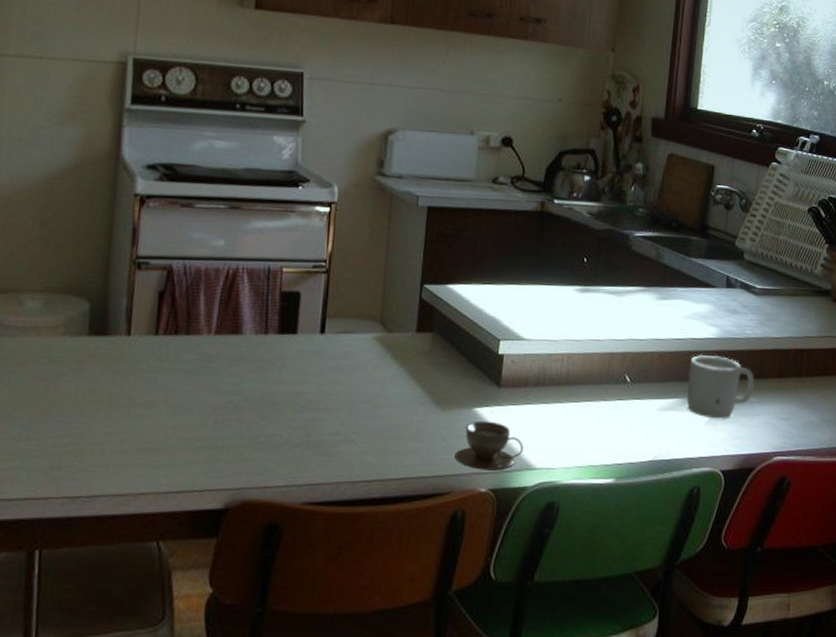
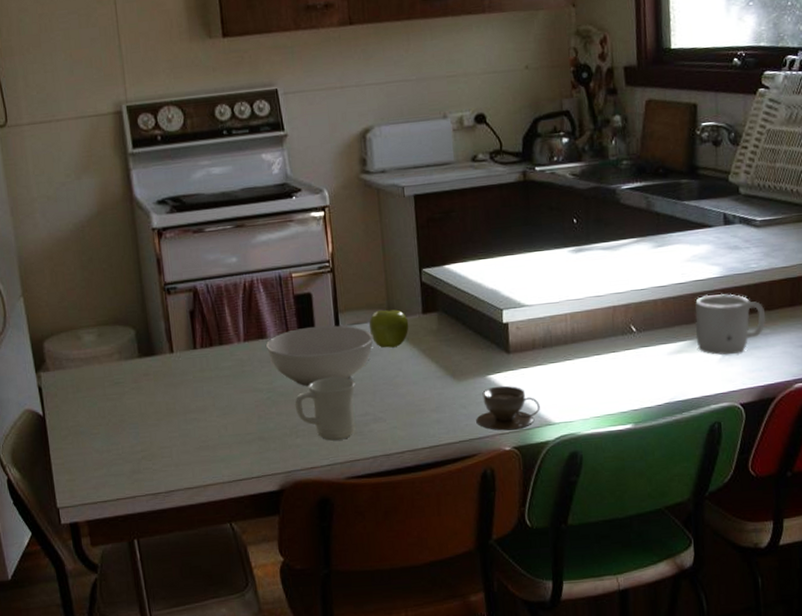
bowl: none [239,328,360,395] -> present [266,325,374,387]
mug: none [259,387,331,459] -> present [294,376,355,441]
fruit: none [356,320,401,364] -> present [369,308,409,348]

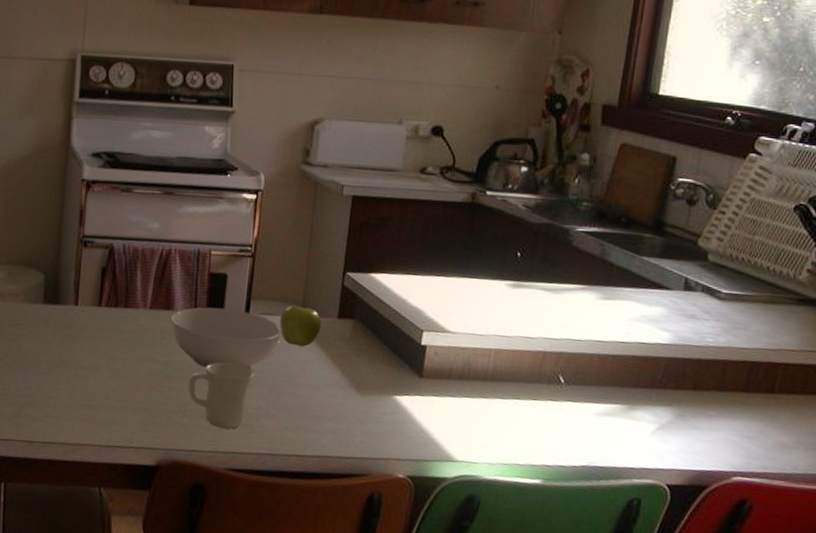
teacup: present [476,385,540,431] -> none [373,408,444,459]
mug: present [694,293,767,356] -> none [629,360,714,430]

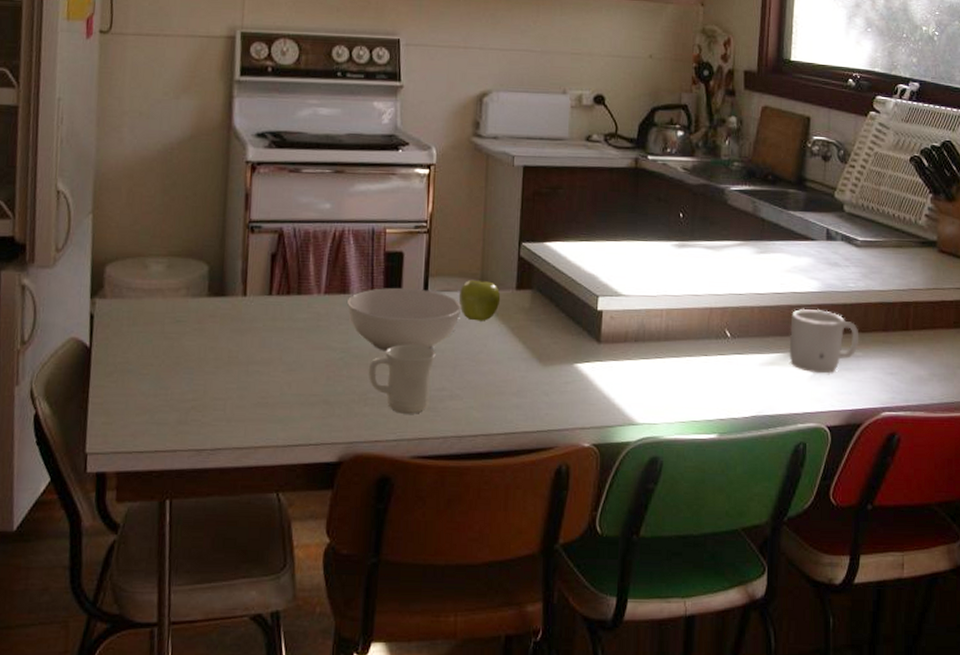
mug: none [629,360,714,430] -> present [789,308,859,373]

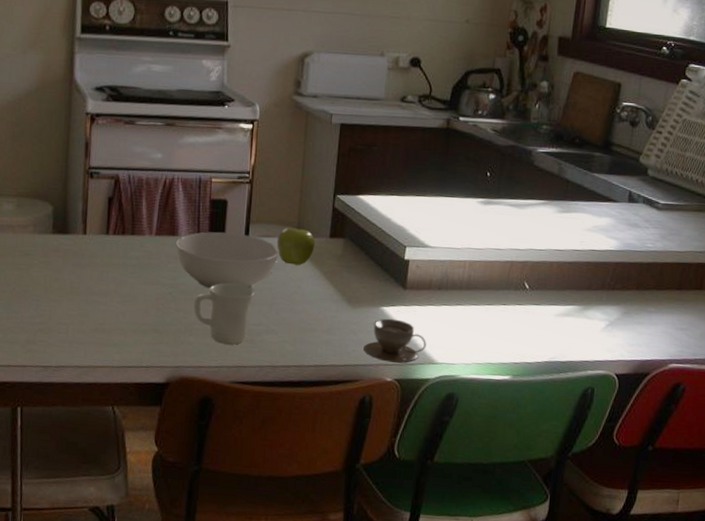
teacup: none [557,376,625,426] -> present [363,318,426,363]
mug: present [789,308,859,373] -> none [583,265,654,326]

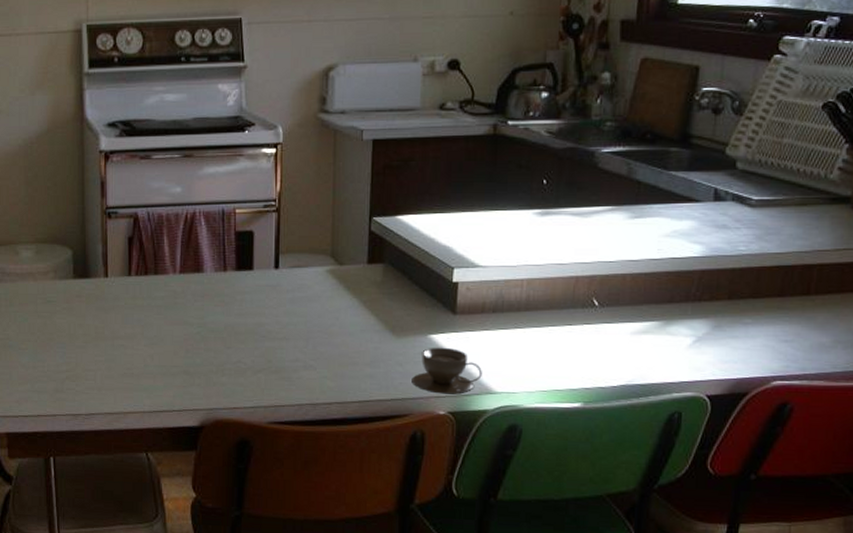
bowl: present [176,232,280,289] -> none [202,265,313,326]
mug: present [193,282,255,345] -> none [224,318,289,383]
fruit: present [276,226,315,265] -> none [309,254,352,295]

